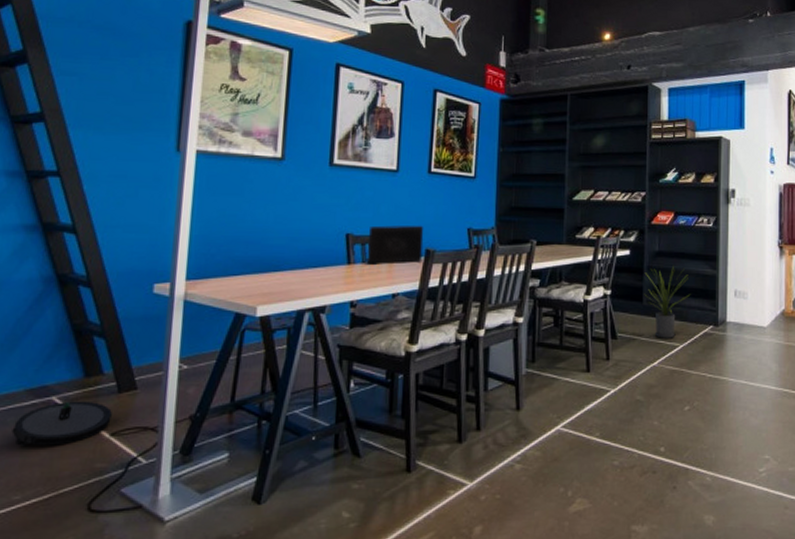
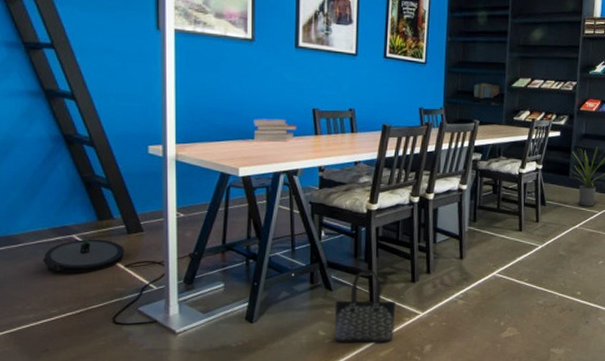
books: none [276,246,327,275] -> present [253,118,297,143]
tote bag: none [360,428,439,527] -> present [334,269,396,343]
laptop: present [365,225,424,264] -> none [330,102,381,136]
books: none [529,197,560,222] -> present [473,82,501,106]

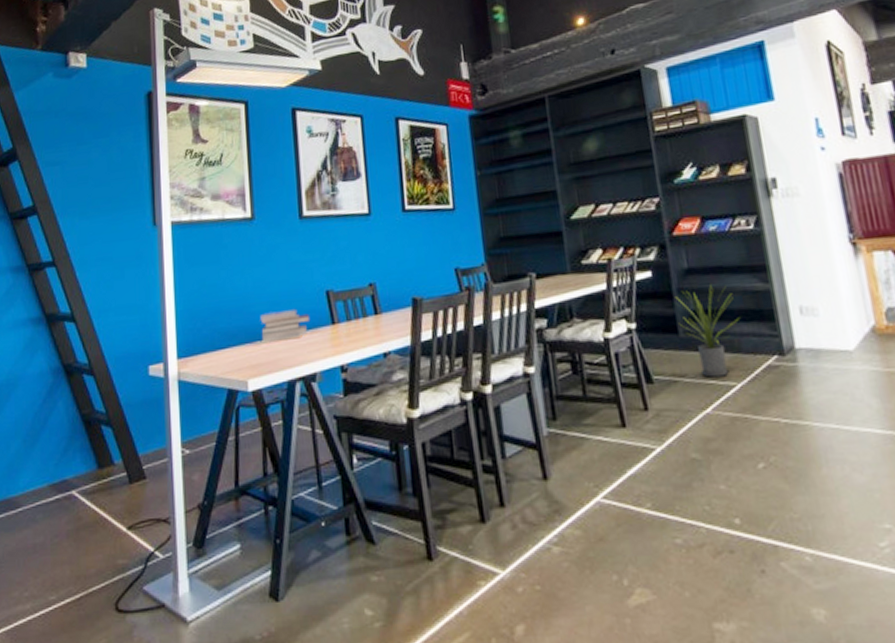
robot vacuum: present [43,238,124,273] -> none [41,493,126,544]
tote bag: present [334,269,396,343] -> none [380,507,468,627]
books: present [473,82,501,106] -> none [520,220,558,252]

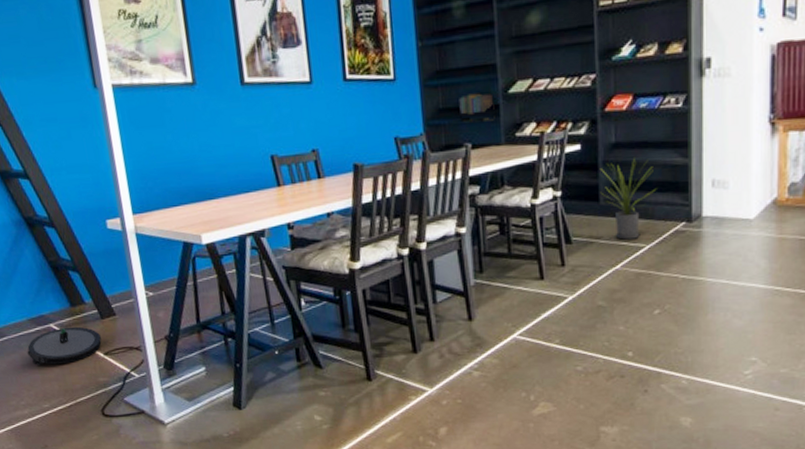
robot vacuum: none [41,493,126,544] -> present [27,326,102,365]
books: present [260,308,311,344] -> none [208,171,257,203]
books: none [520,220,558,252] -> present [459,93,495,123]

